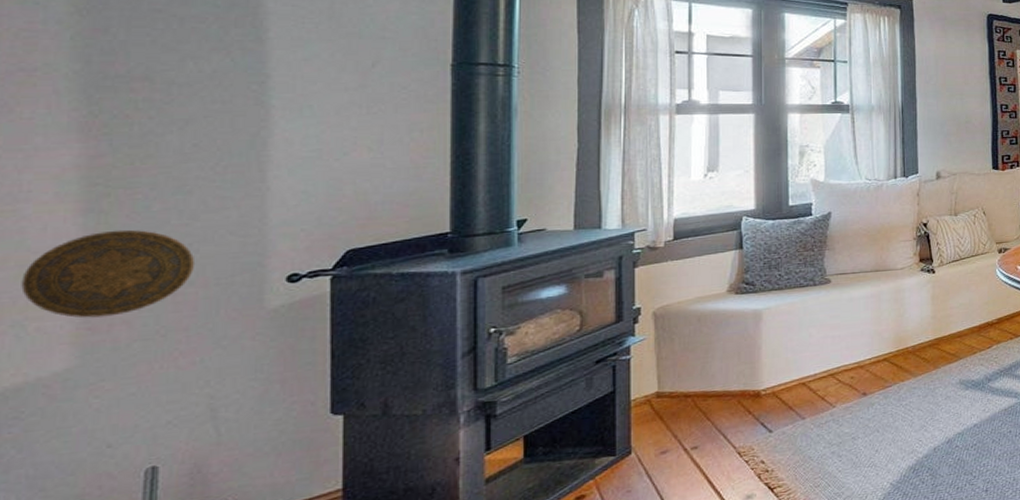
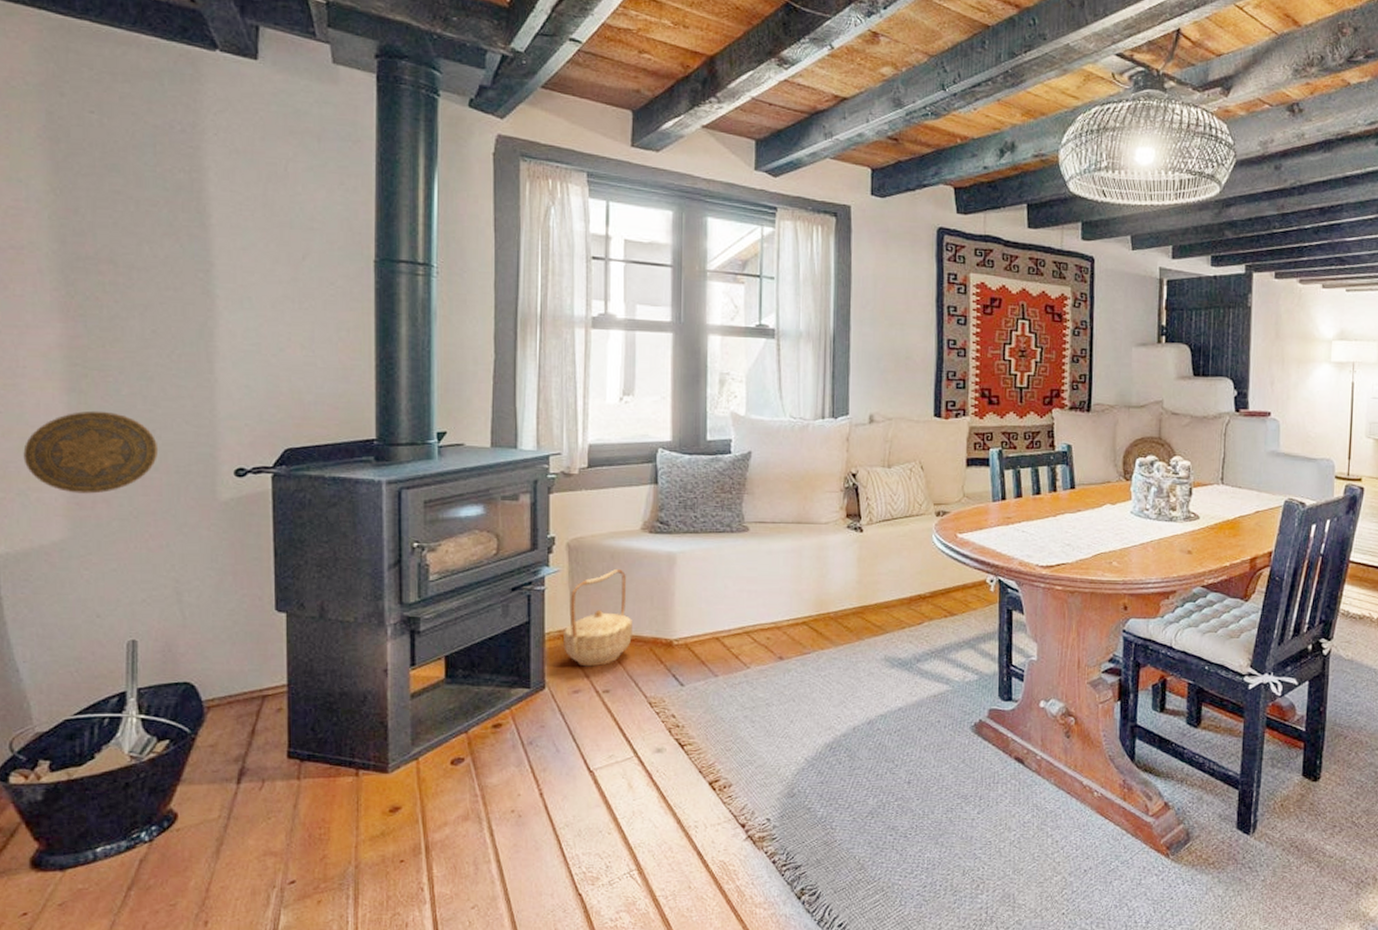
basket: none [650,331,721,427] -> present [564,569,634,667]

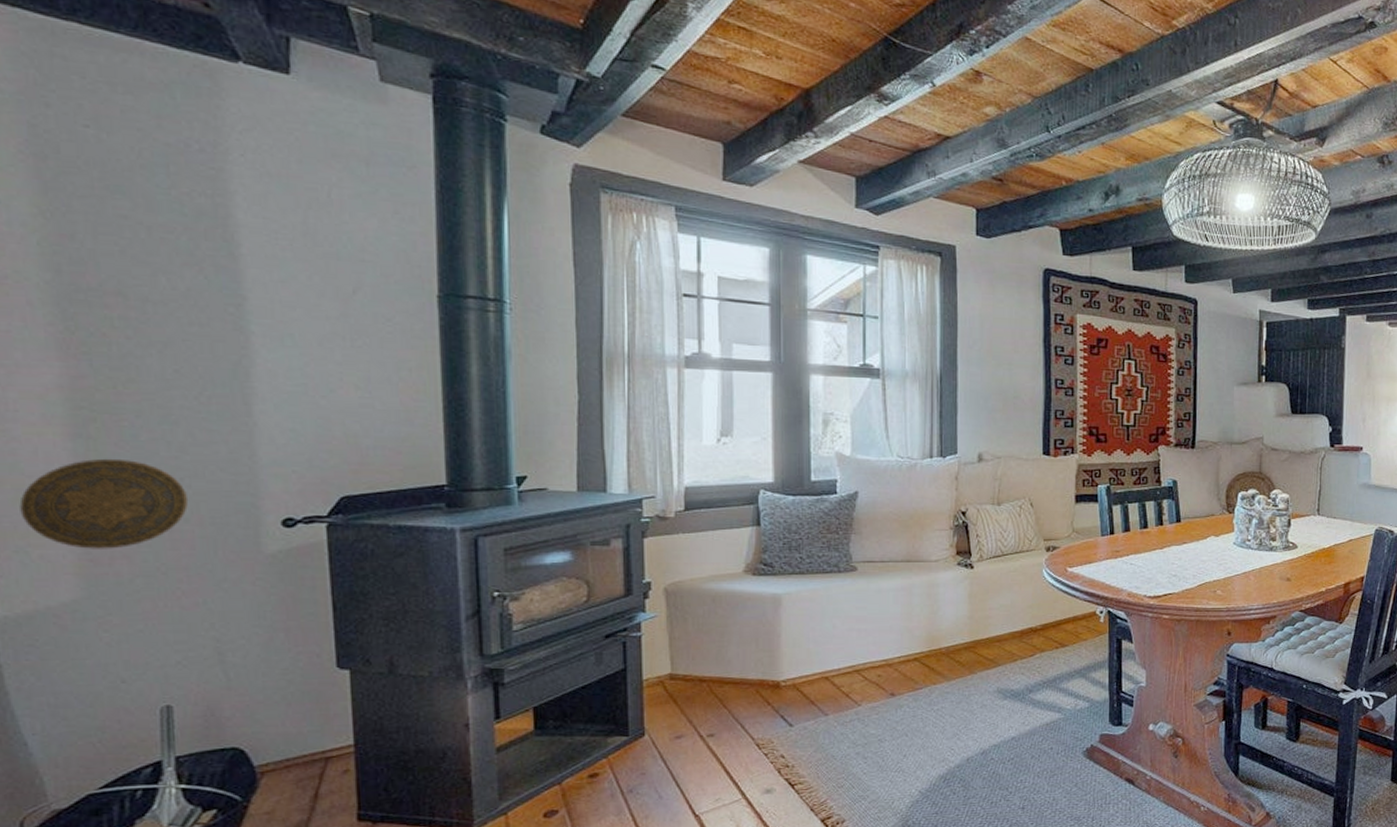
basket: present [564,569,634,667] -> none [663,613,738,712]

